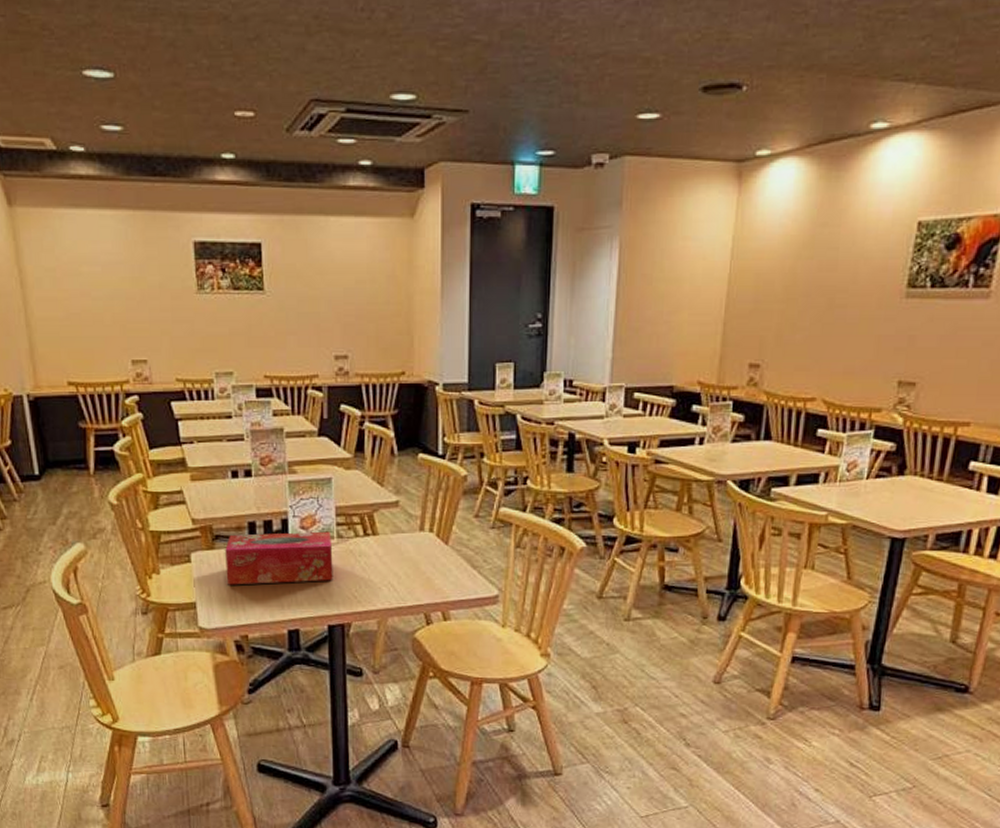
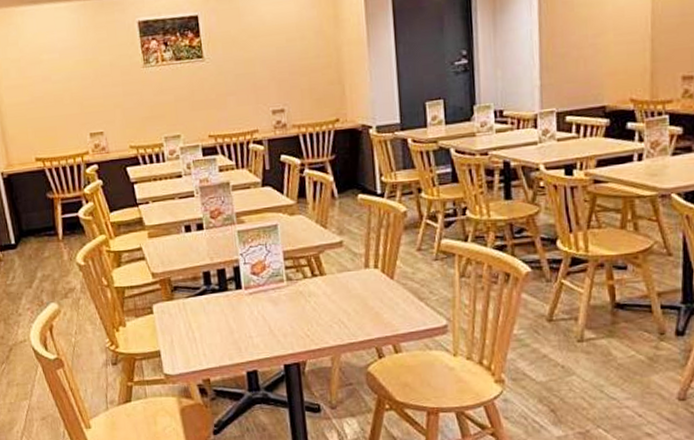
tissue box: present [225,531,333,585] -> none [183,275,286,333]

